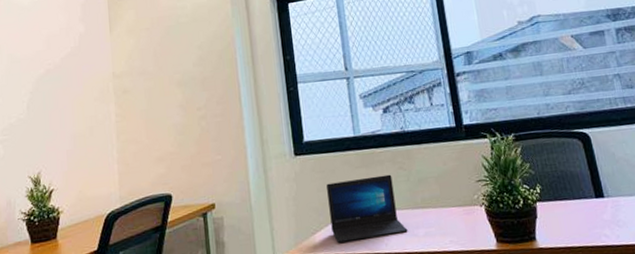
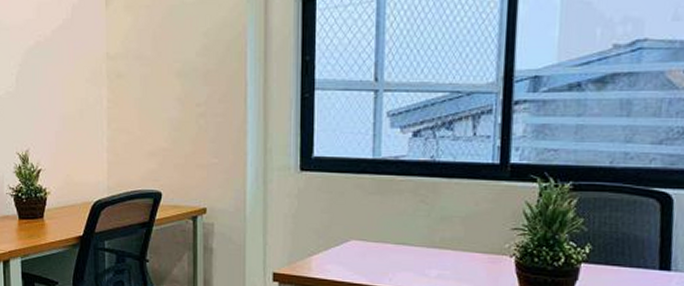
laptop: present [326,174,408,243] -> none [331,205,418,271]

